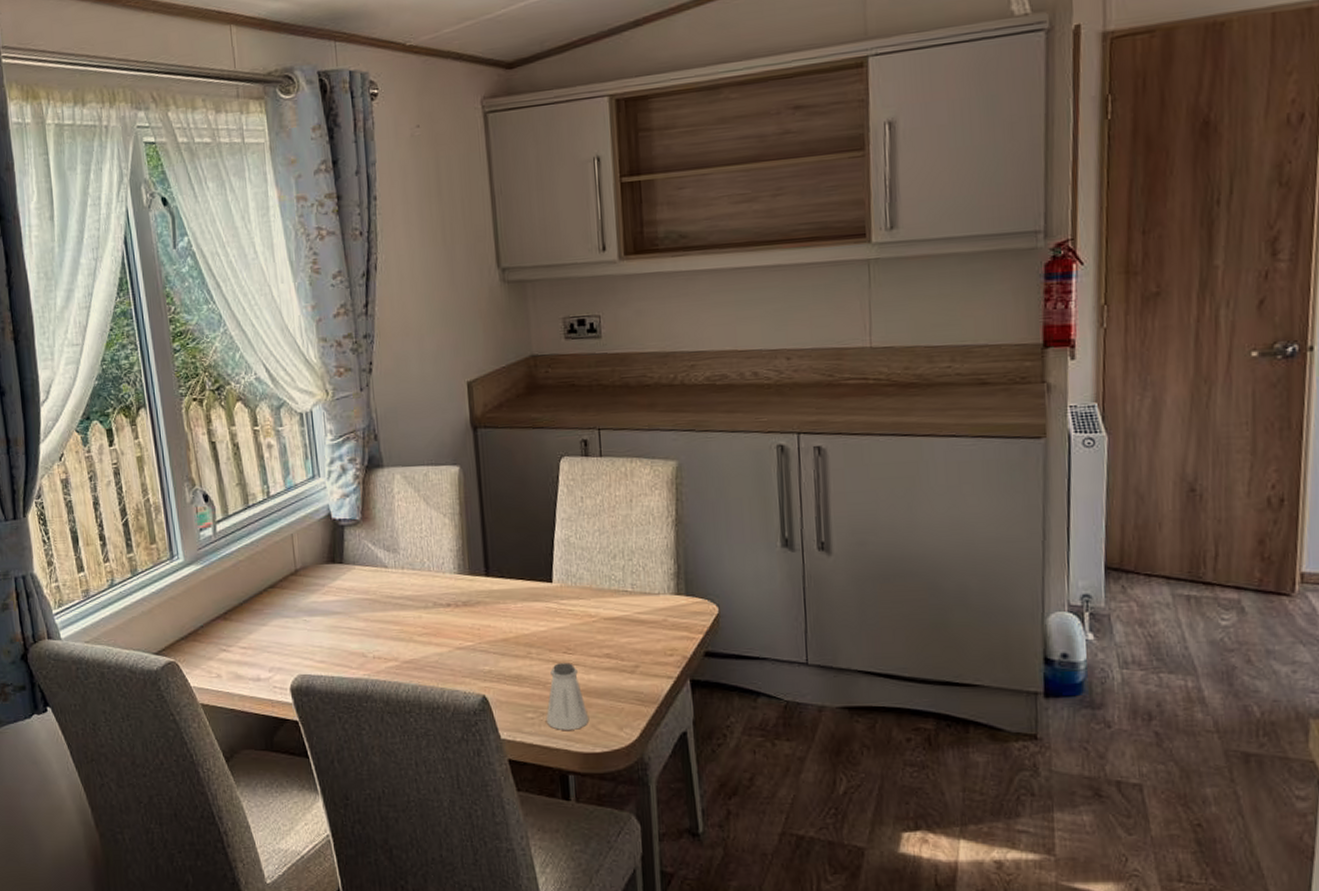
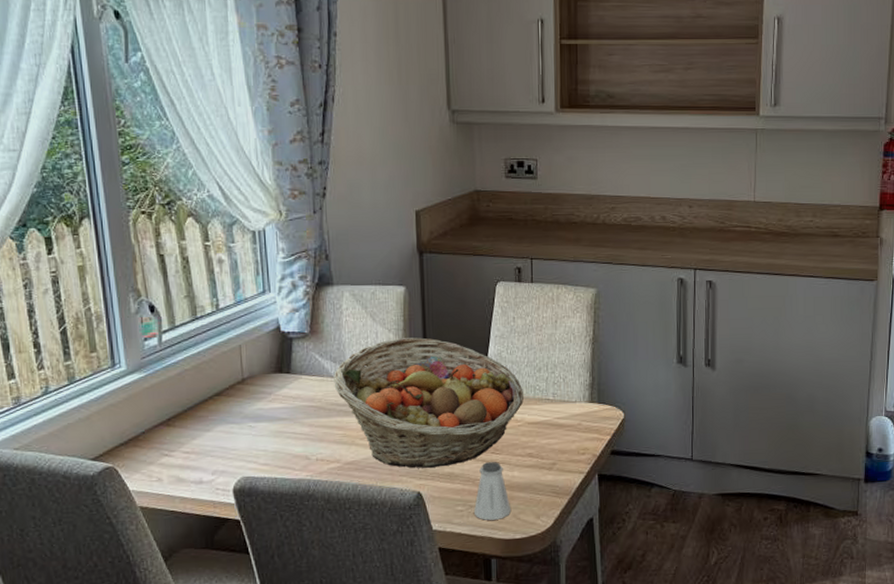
fruit basket: none [387,522,598,669] -> present [333,337,524,469]

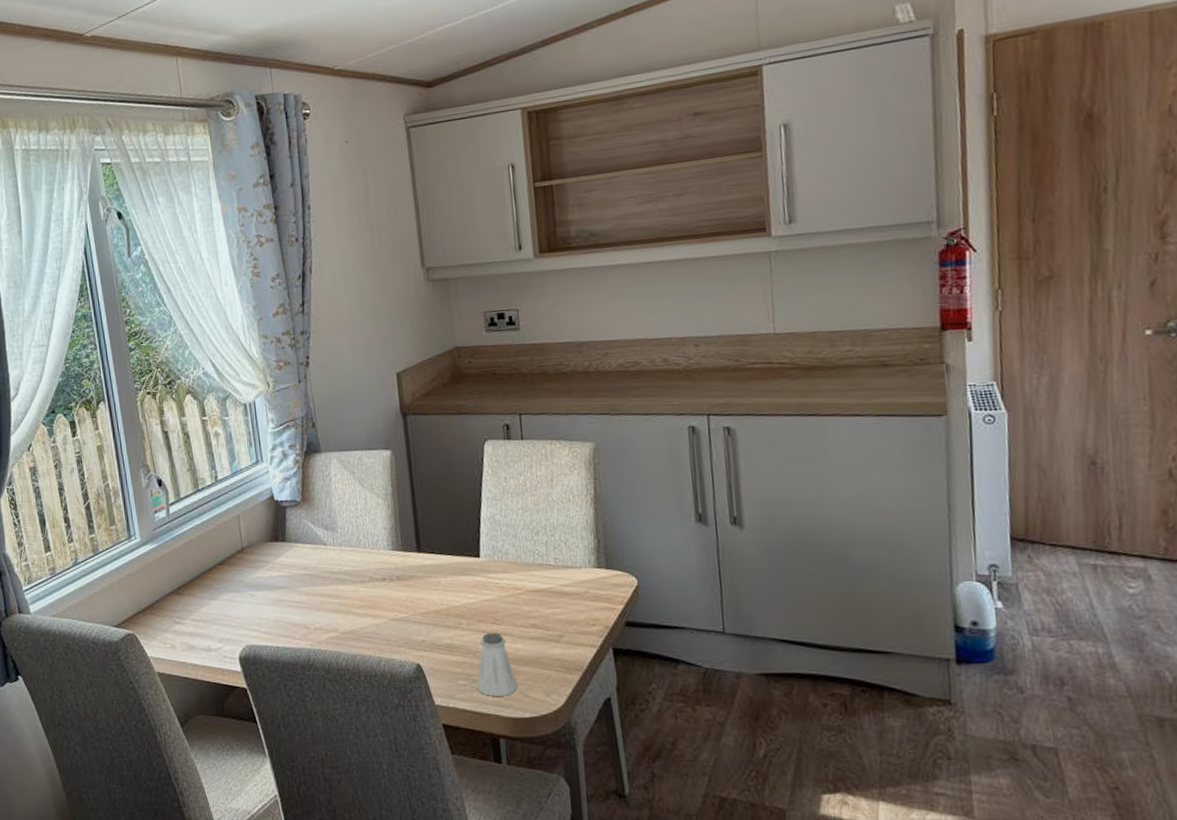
fruit basket: present [333,337,524,469] -> none [326,502,523,639]

